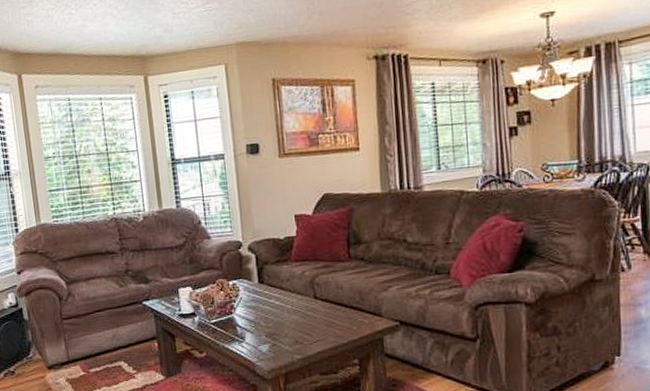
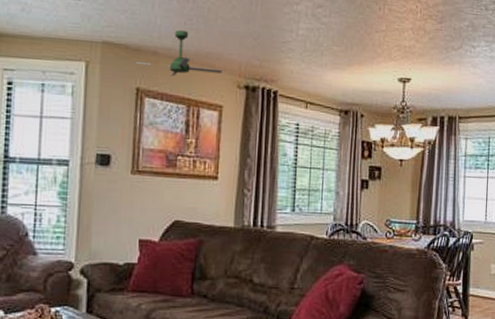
ceiling fan: none [269,15,350,62] -> present [136,29,222,77]

